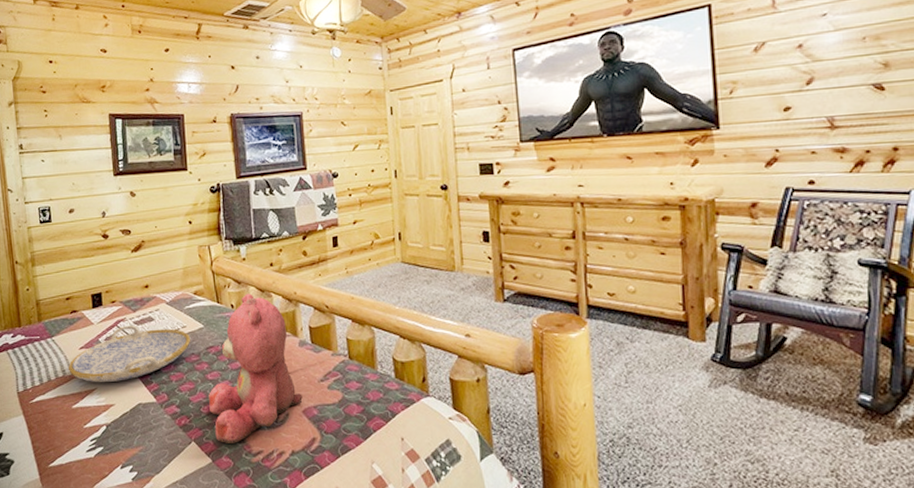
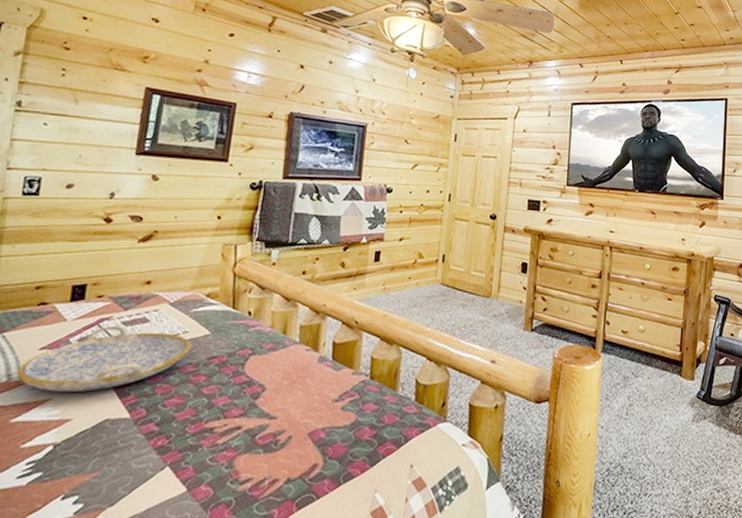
teddy bear: present [209,293,303,443] -> none [197,301,311,469]

